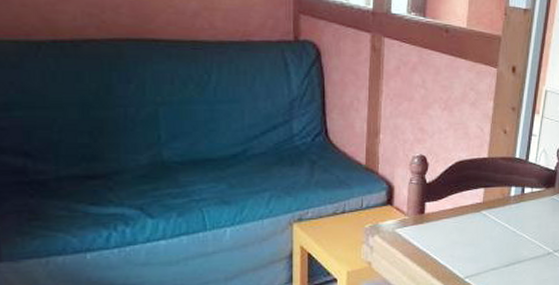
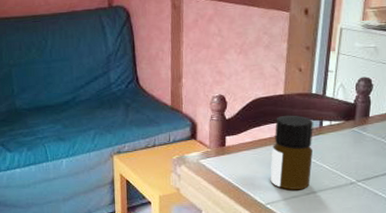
bottle: none [470,180,515,262] -> present [270,115,313,190]

